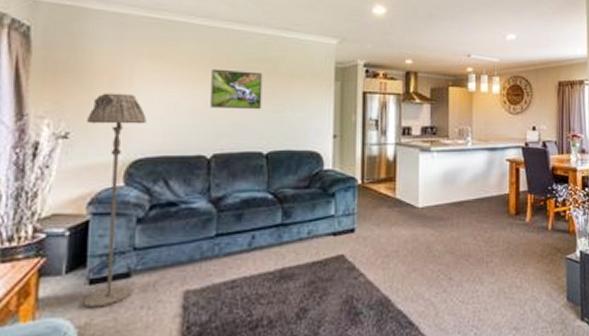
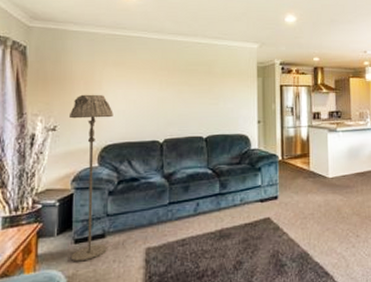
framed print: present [210,68,263,110] -> none [161,72,201,103]

